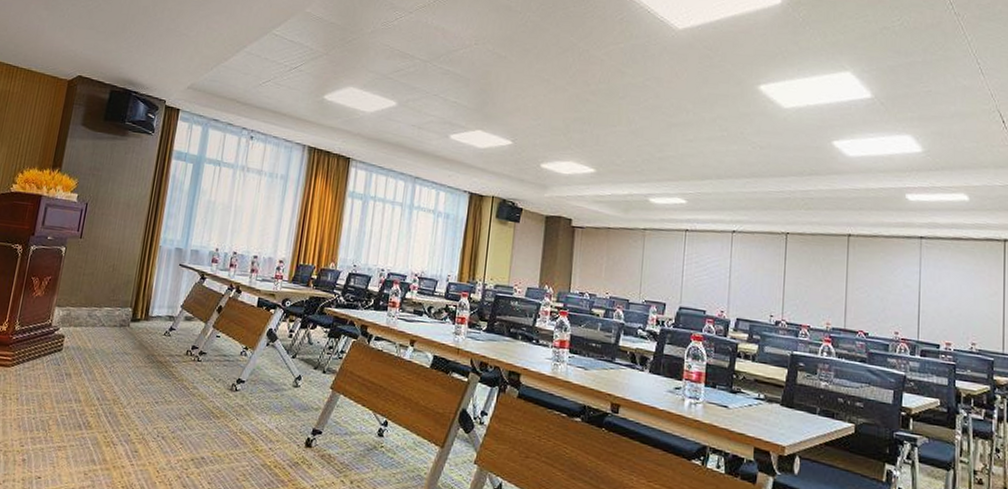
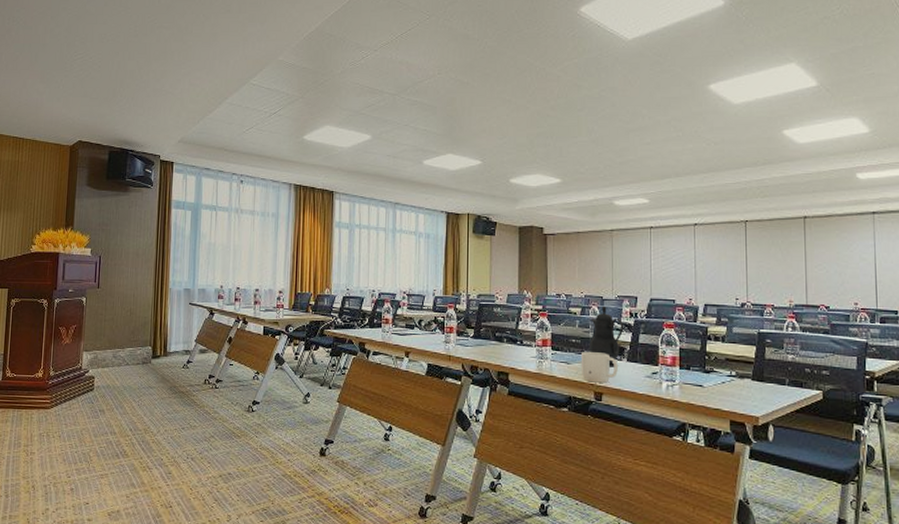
mug: none [599,358,639,394] -> present [580,352,618,383]
coffeepot: none [609,309,649,378] -> present [588,306,624,367]

